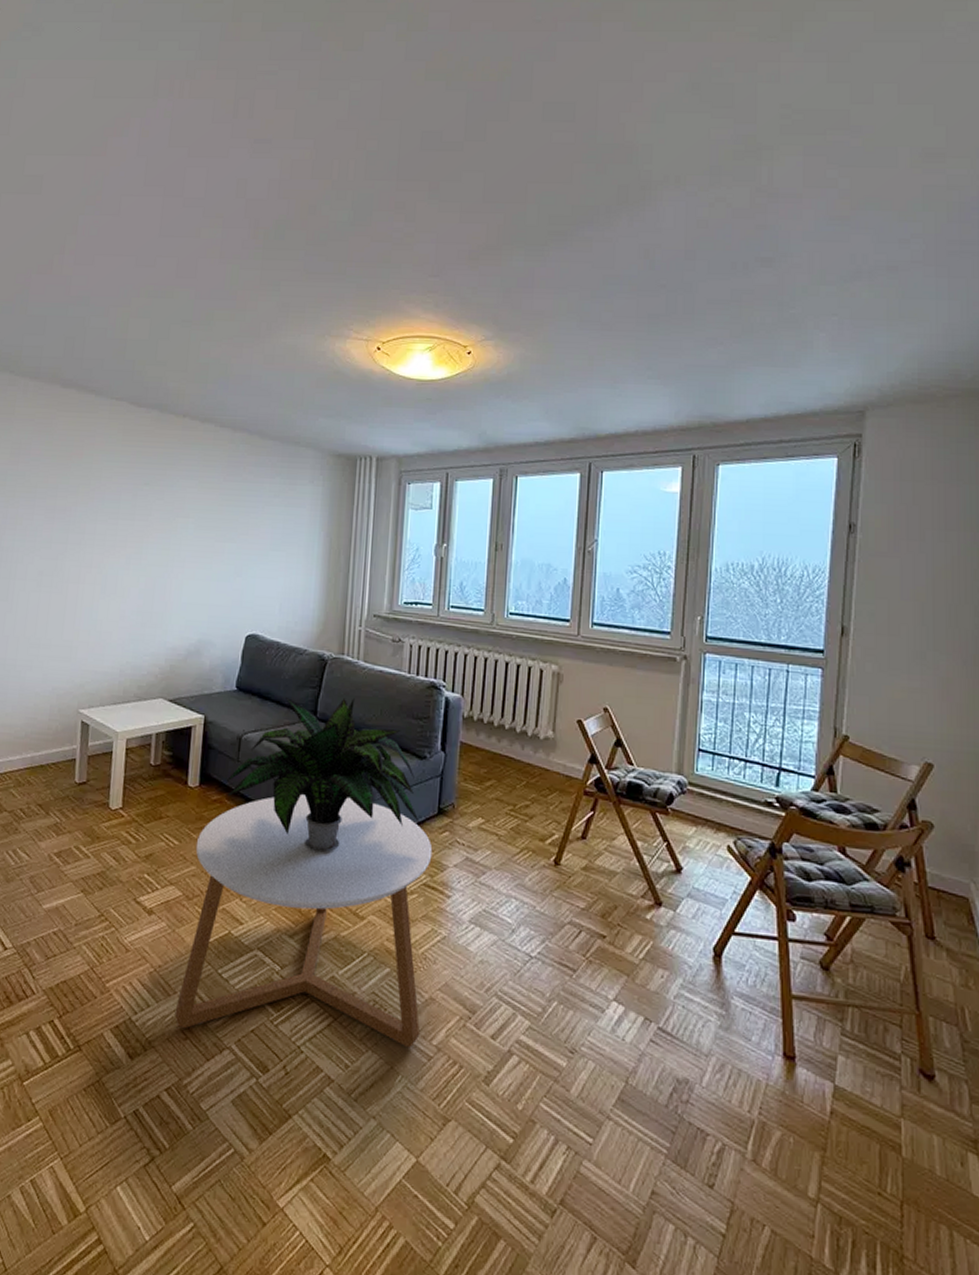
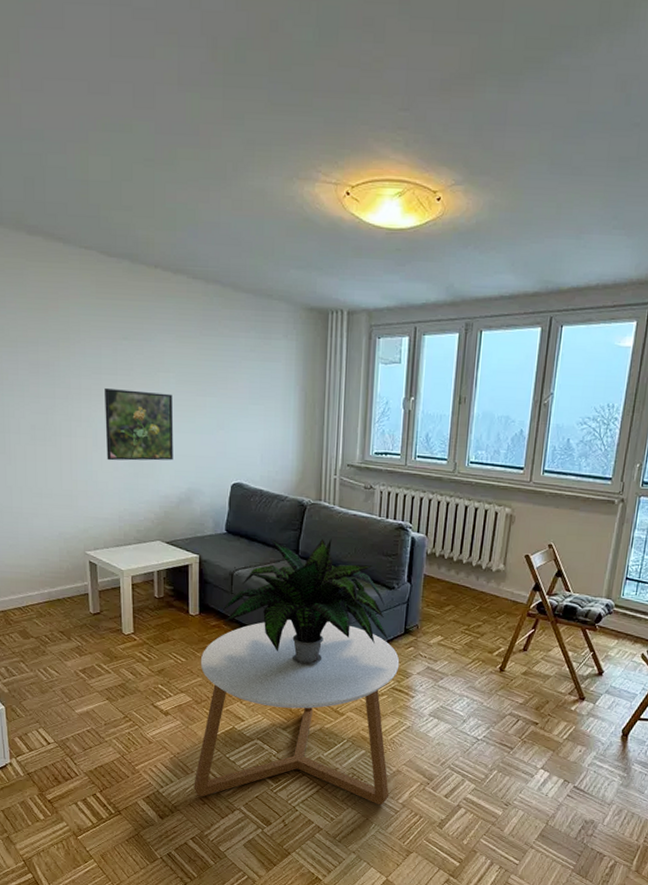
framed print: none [114,533,190,610] -> present [105,387,174,461]

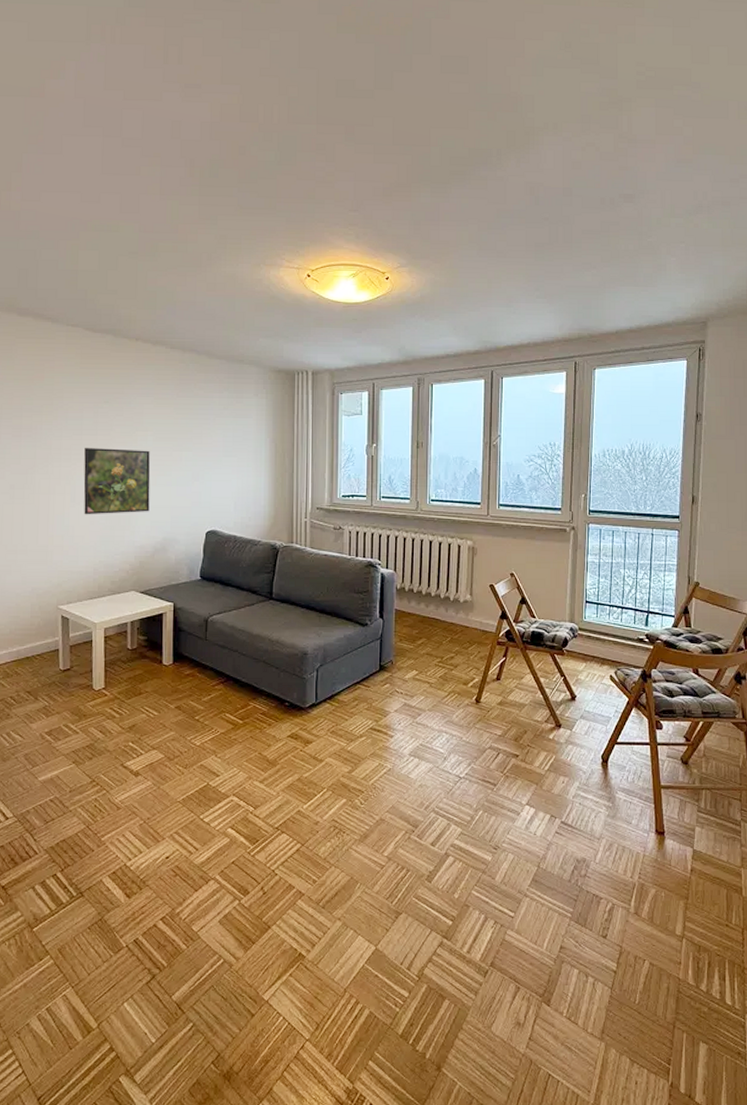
coffee table: present [193,620,400,805] -> none [164,662,377,868]
potted plant: present [223,538,389,666] -> none [198,579,364,711]

